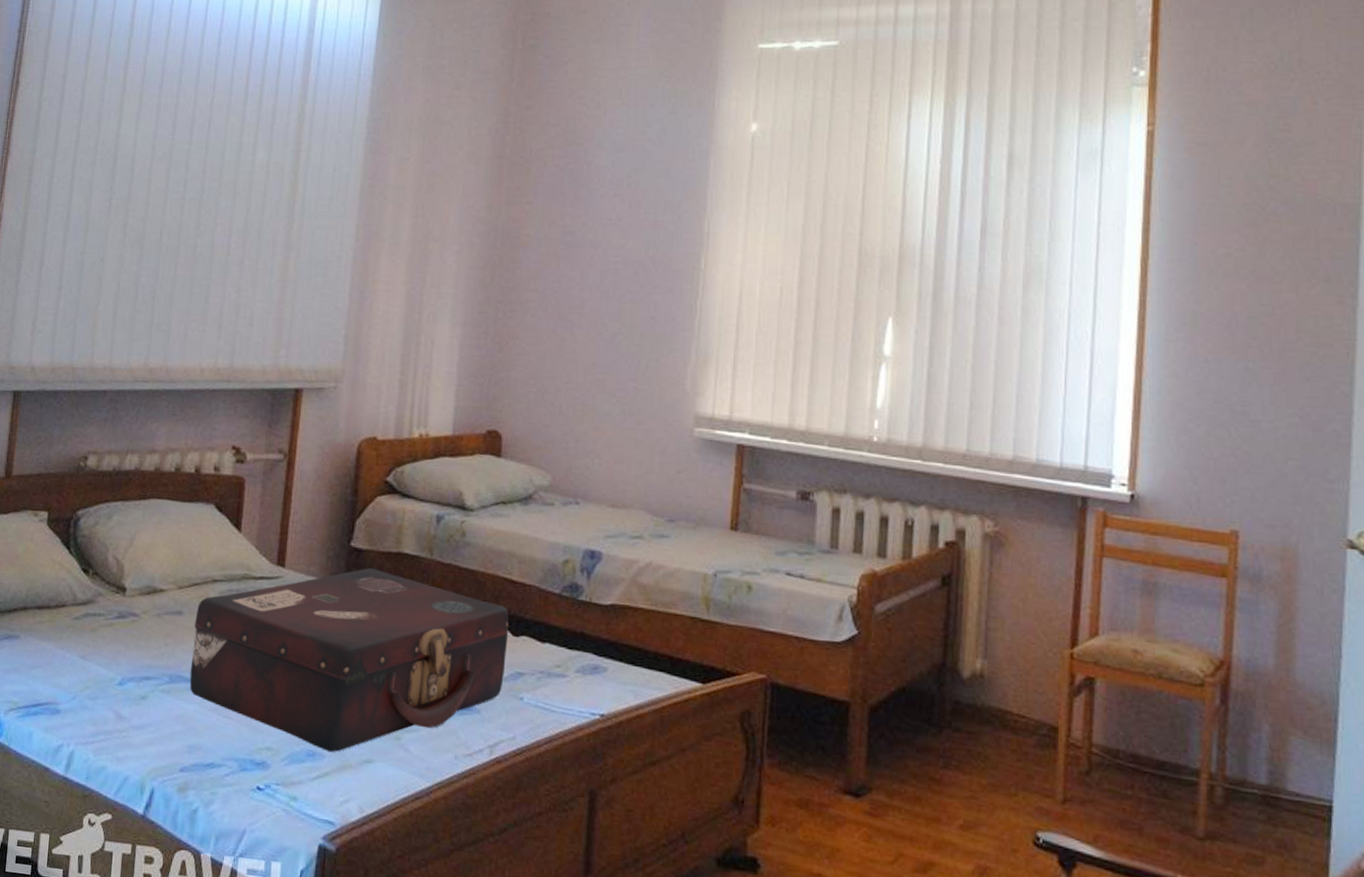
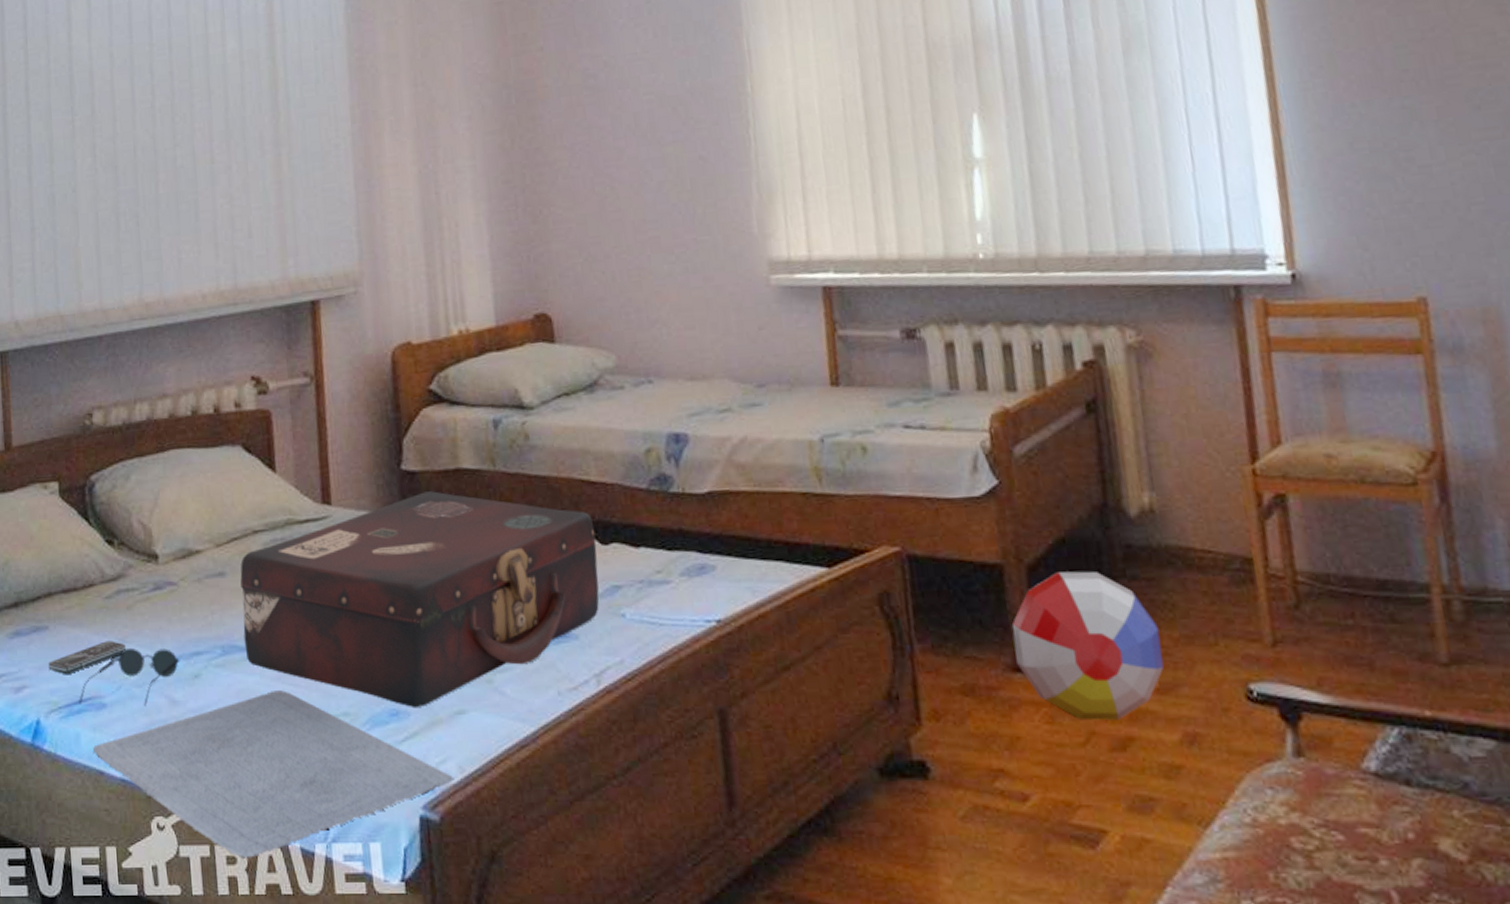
mobile phone: none [14,656,86,681] -> present [48,641,127,675]
sunglasses: none [36,665,131,717] -> present [79,648,180,706]
bath mat: none [42,719,354,861] -> present [92,690,455,860]
beachball: none [848,715,970,847] -> present [1011,571,1164,721]

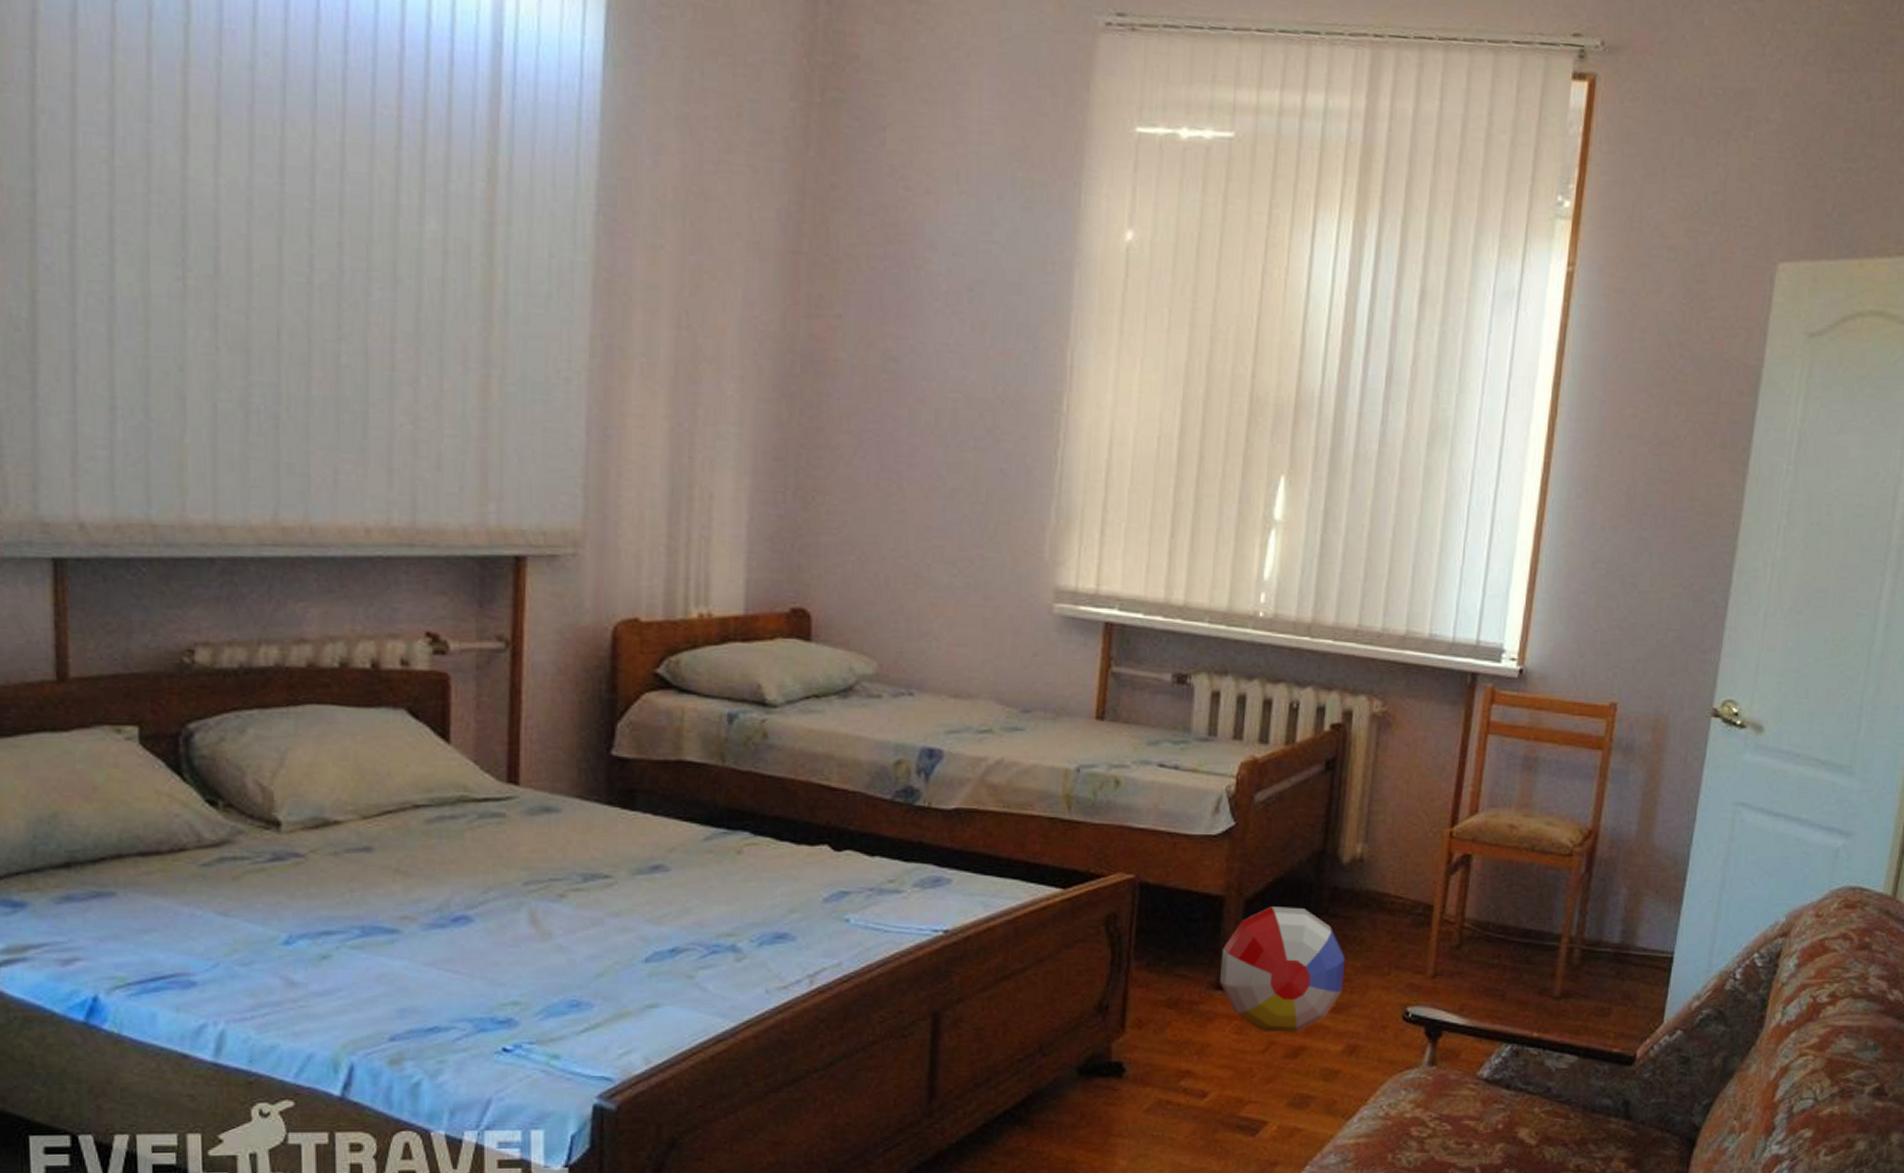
mobile phone: present [48,641,127,675] -> none [113,913,229,949]
sunglasses: present [79,648,180,706] -> none [157,923,303,987]
bath mat: present [92,690,455,860] -> none [173,976,638,1147]
suitcase: present [240,491,600,707] -> none [391,781,829,999]

